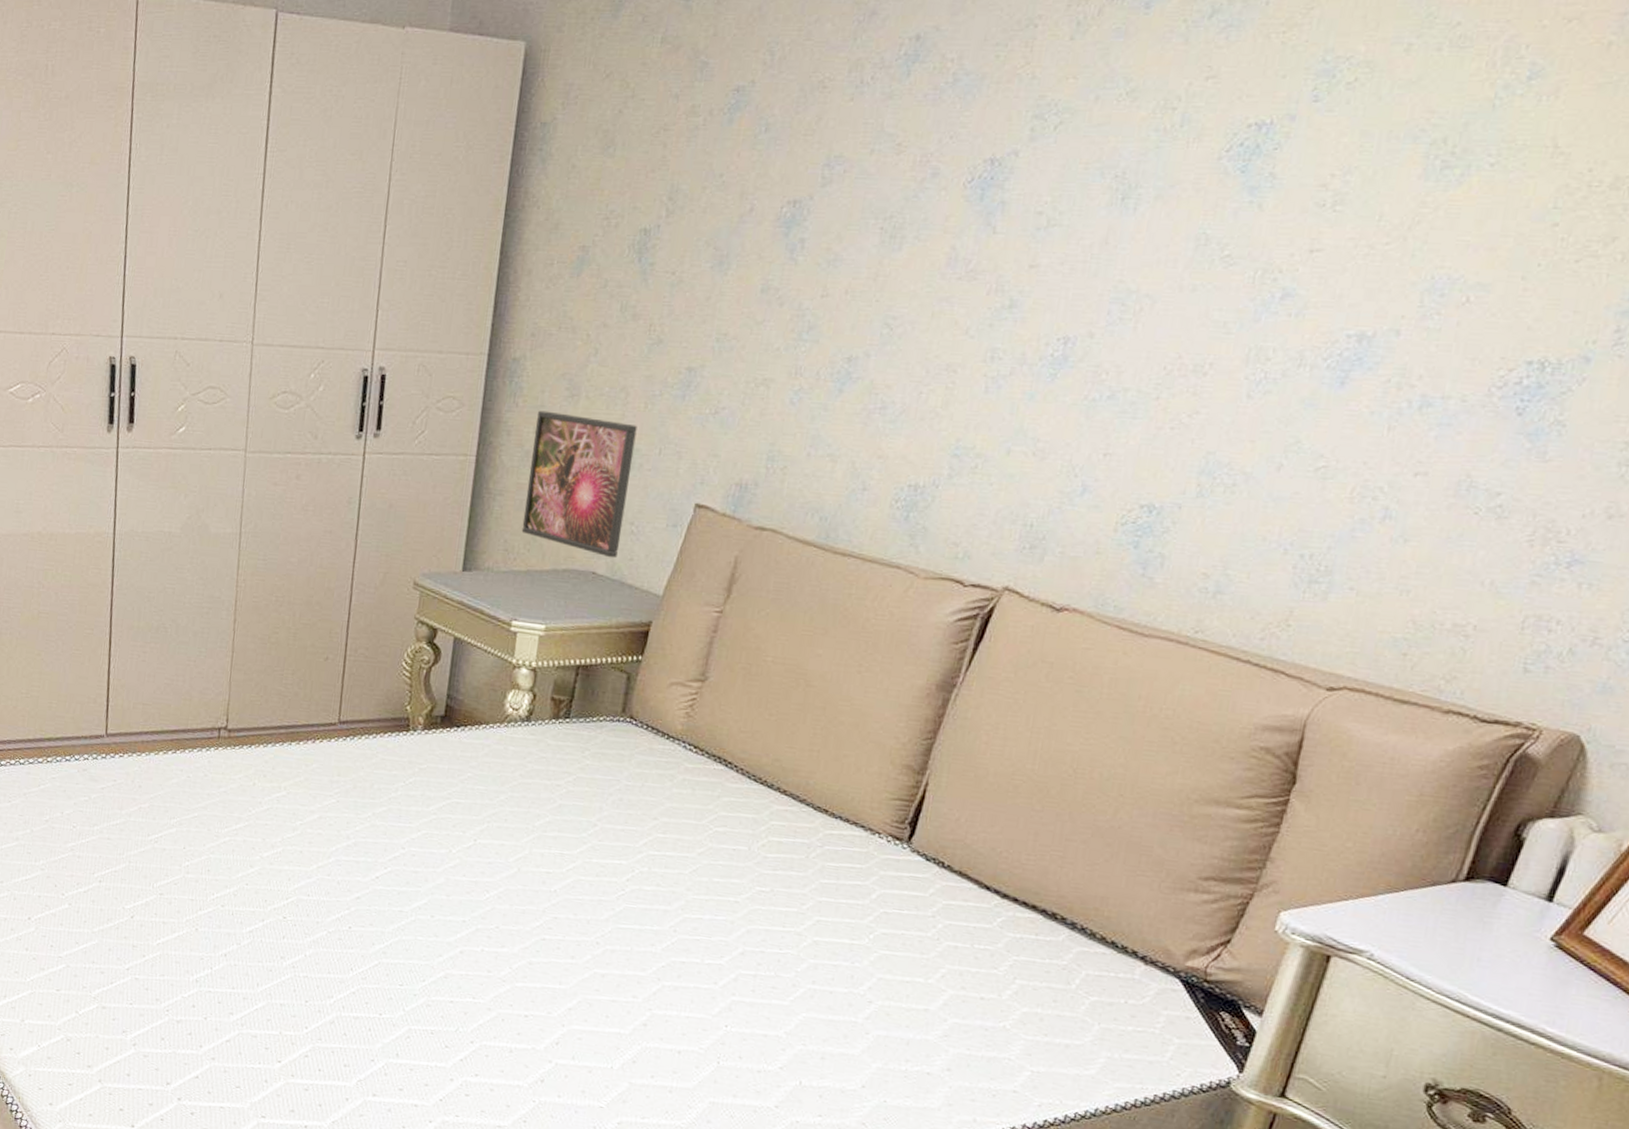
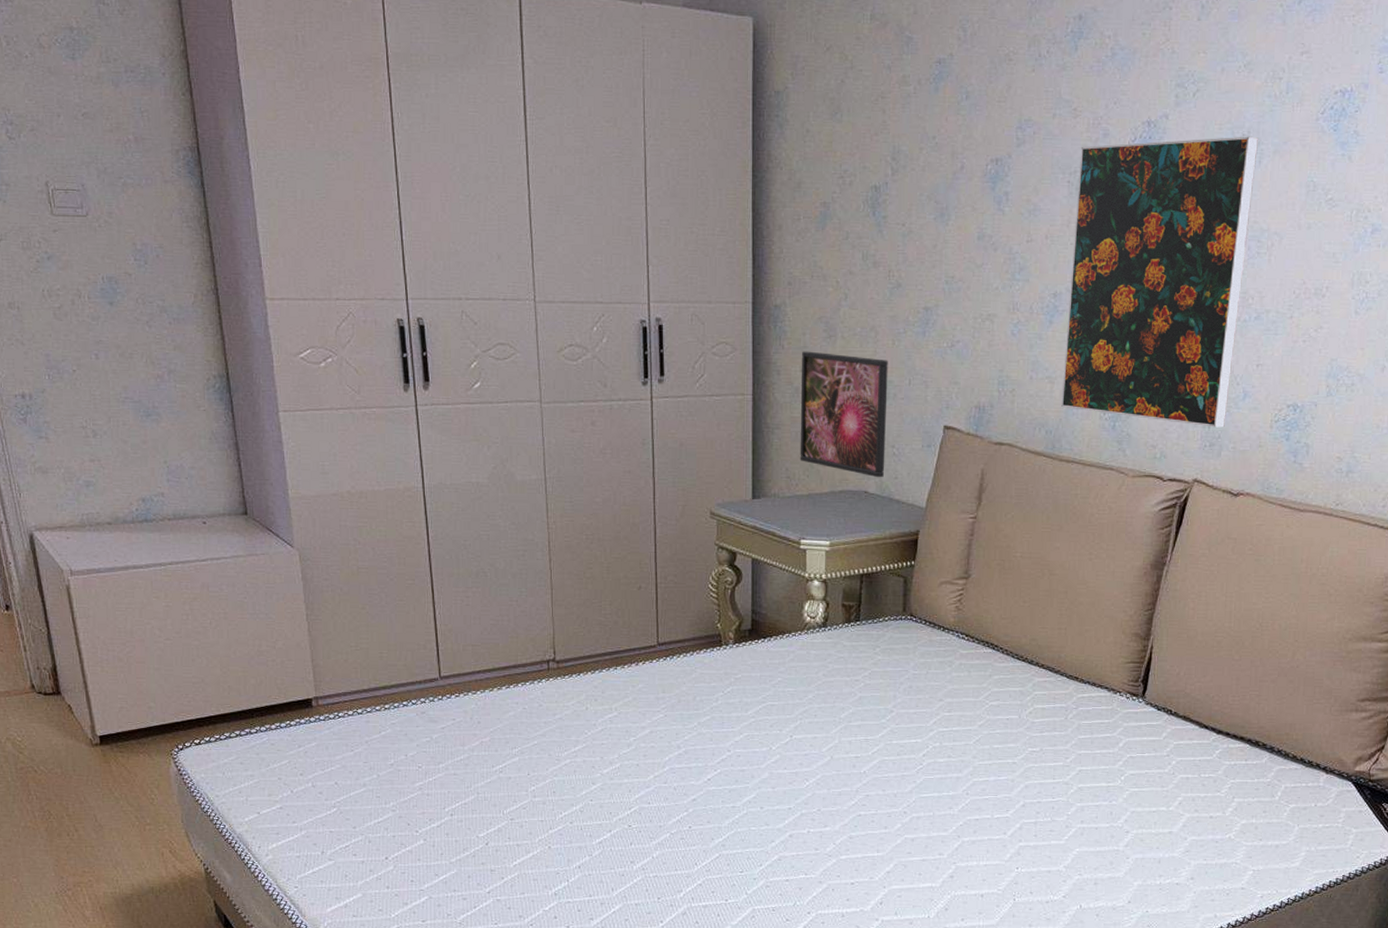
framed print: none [843,177,1137,527] -> present [1061,136,1259,428]

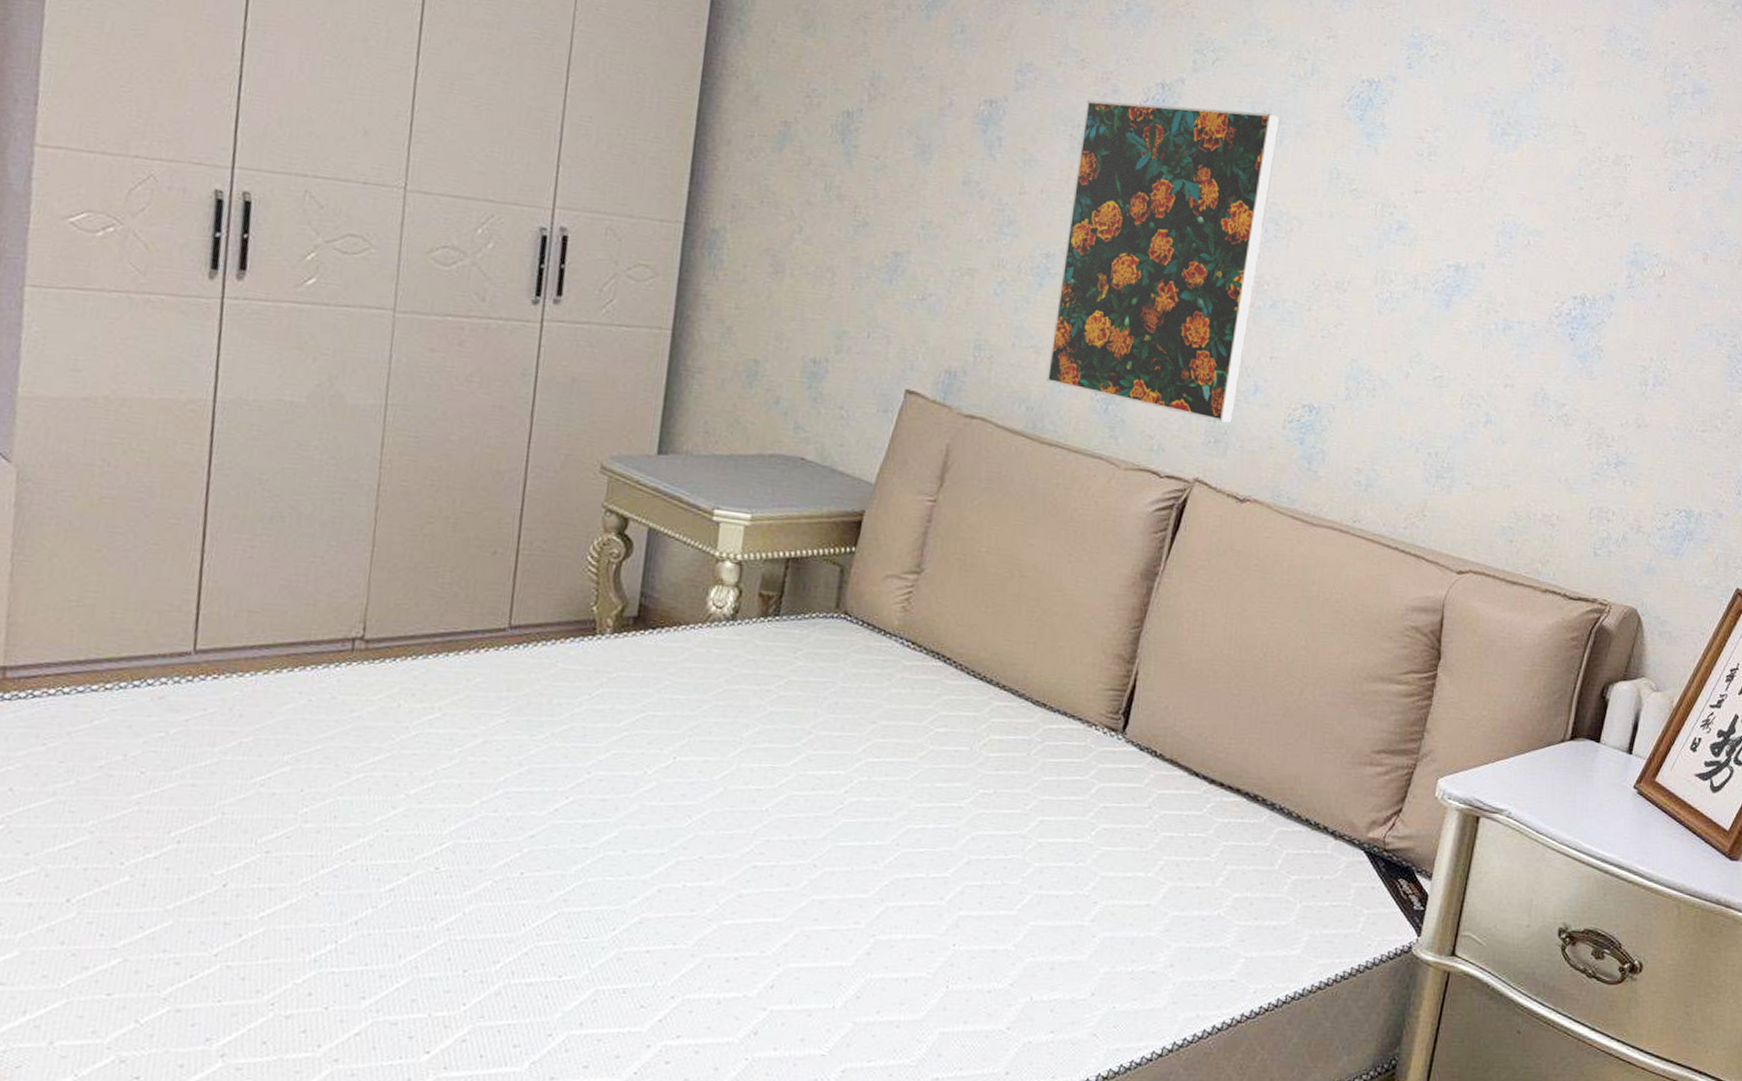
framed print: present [800,351,888,478] -> none [723,285,845,444]

